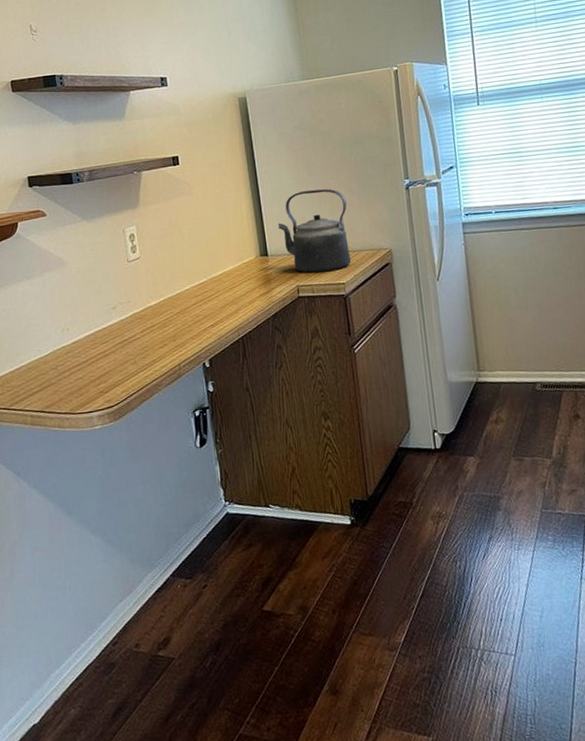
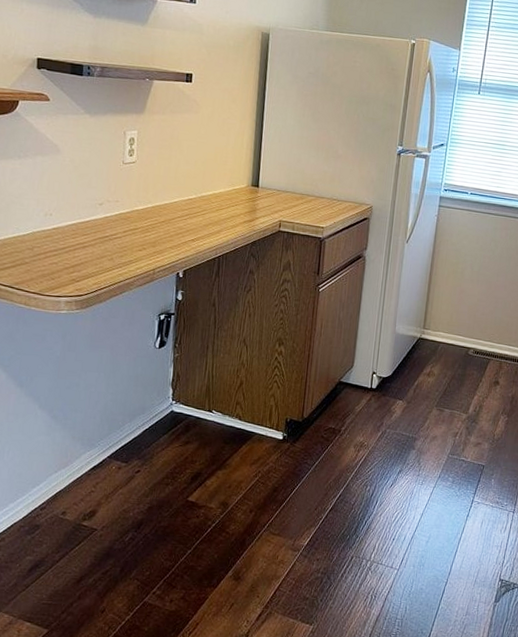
kettle: present [277,188,352,273] -> none [273,134,342,214]

